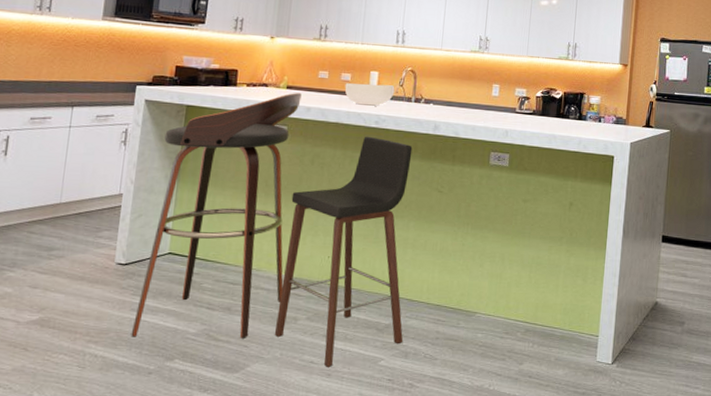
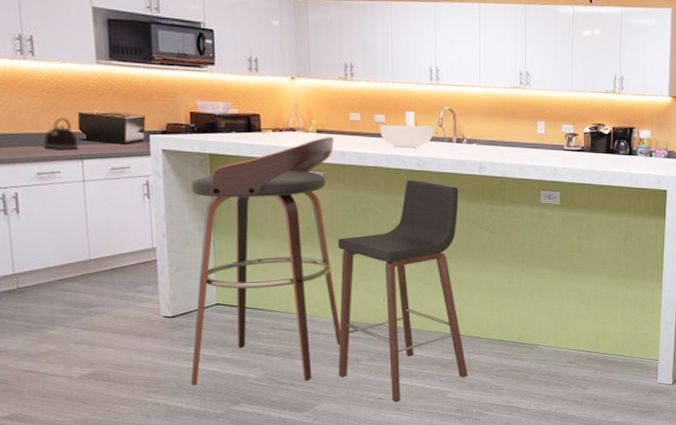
kettle: none [41,67,73,98] -> present [43,117,79,151]
toaster: none [73,61,136,94] -> present [77,110,146,144]

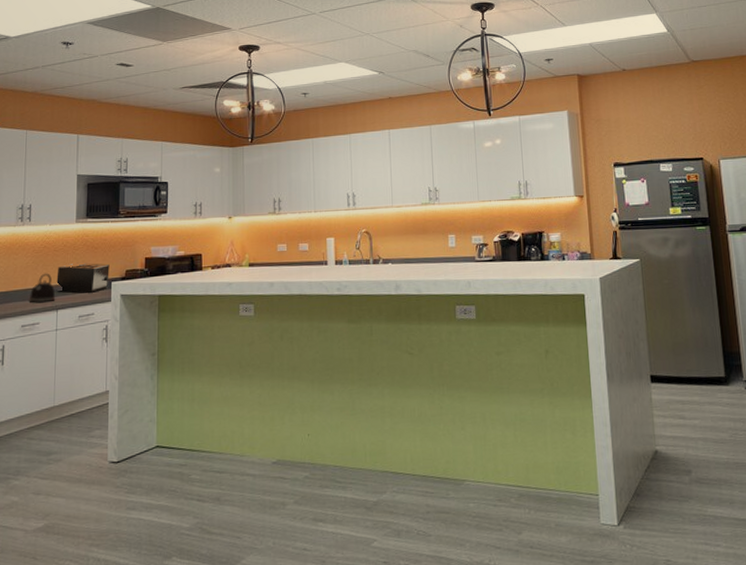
bar stool: present [190,137,341,385] -> none [129,269,268,537]
bar stool: present [337,179,468,402] -> none [264,304,394,553]
bowl: present [380,124,434,148] -> none [304,249,352,274]

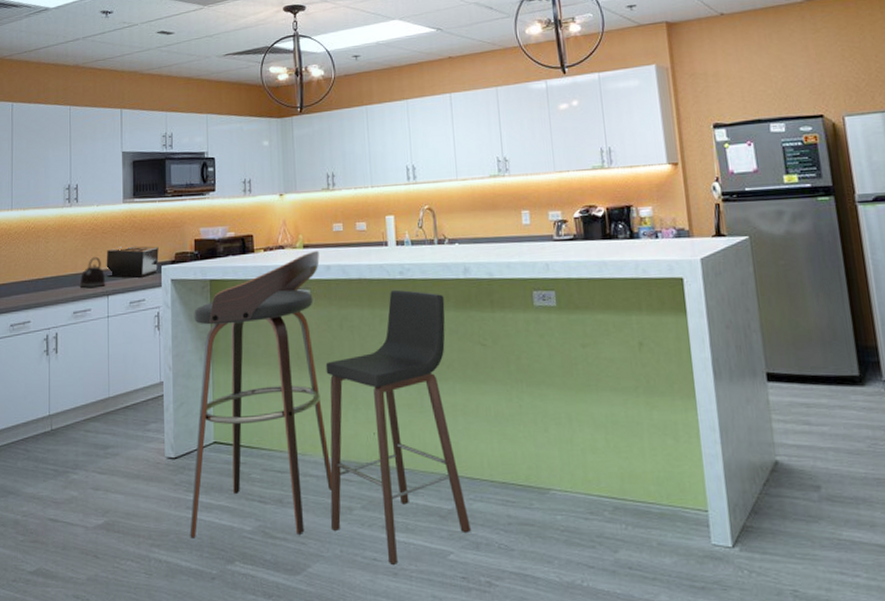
bar stool: none [129,269,268,537] -> present [190,251,333,539]
bar stool: none [264,304,394,553] -> present [325,289,472,565]

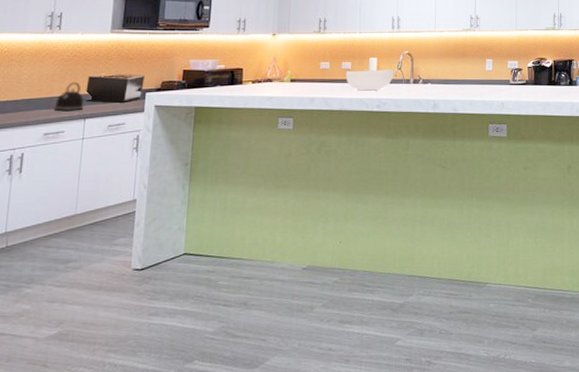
bar stool: present [190,251,333,539] -> none [149,85,305,343]
bar stool: present [325,289,472,565] -> none [291,120,418,353]
bowl: none [361,228,415,256] -> present [346,69,394,91]

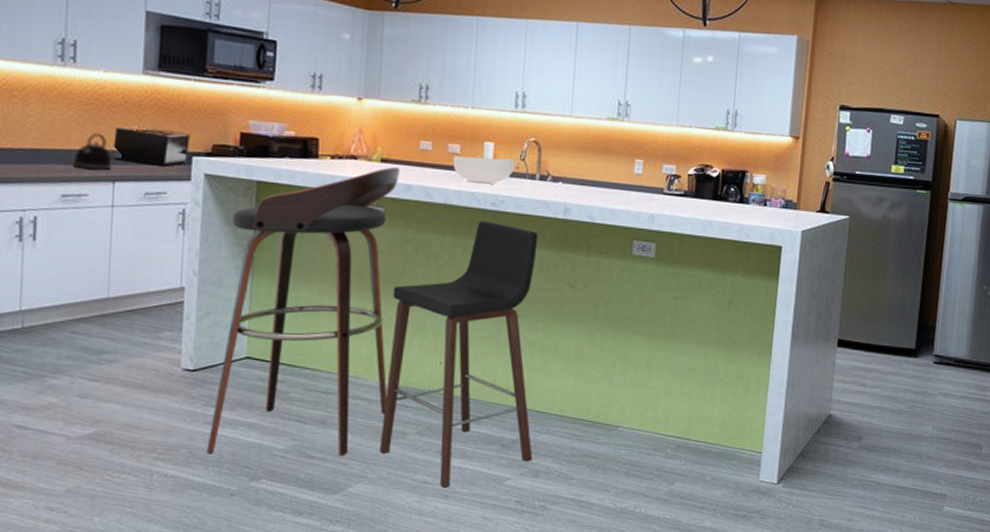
bar stool: none [149,85,305,343] -> present [206,167,400,456]
bar stool: none [291,120,418,353] -> present [379,220,539,488]

